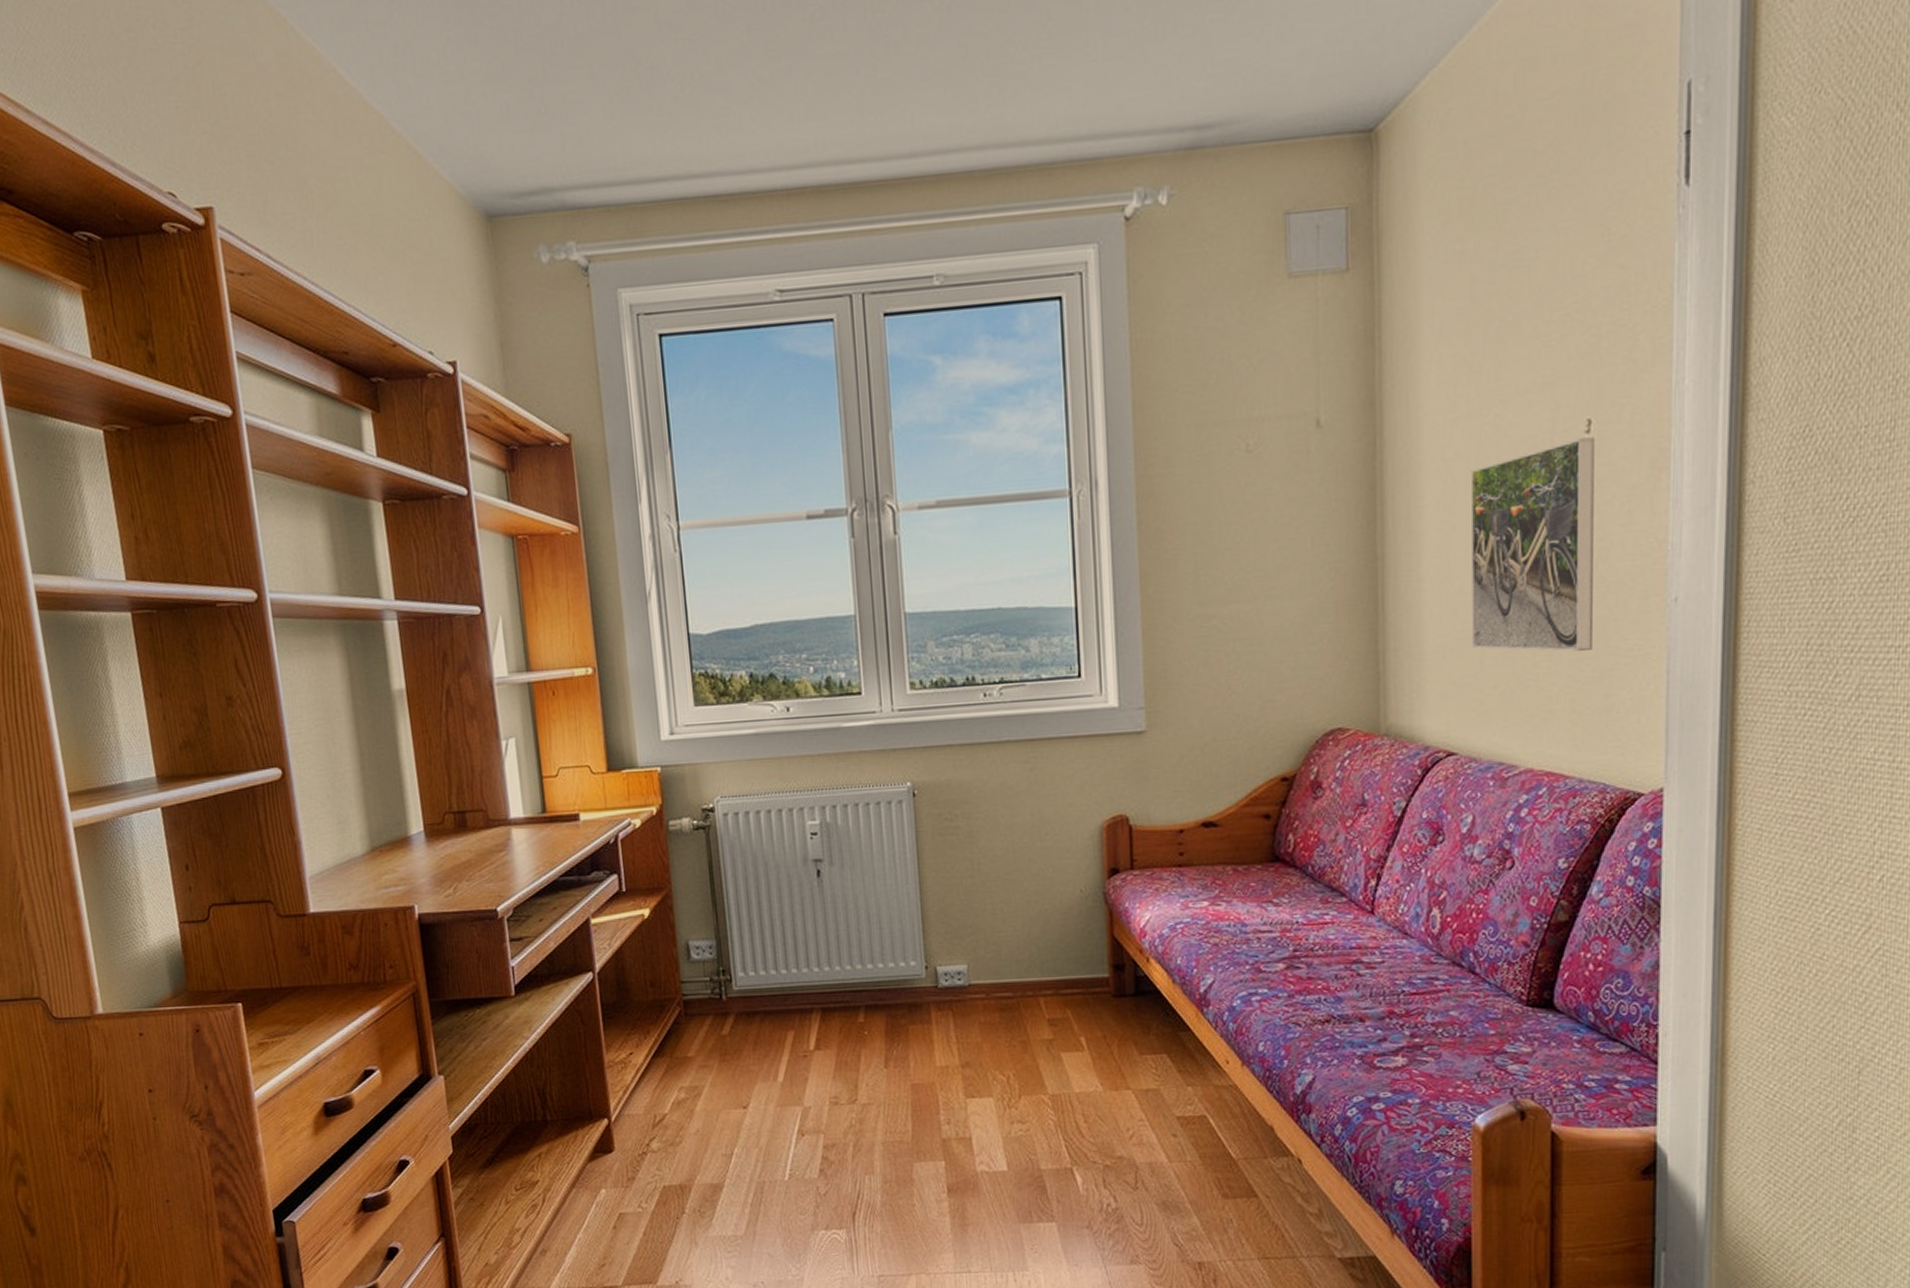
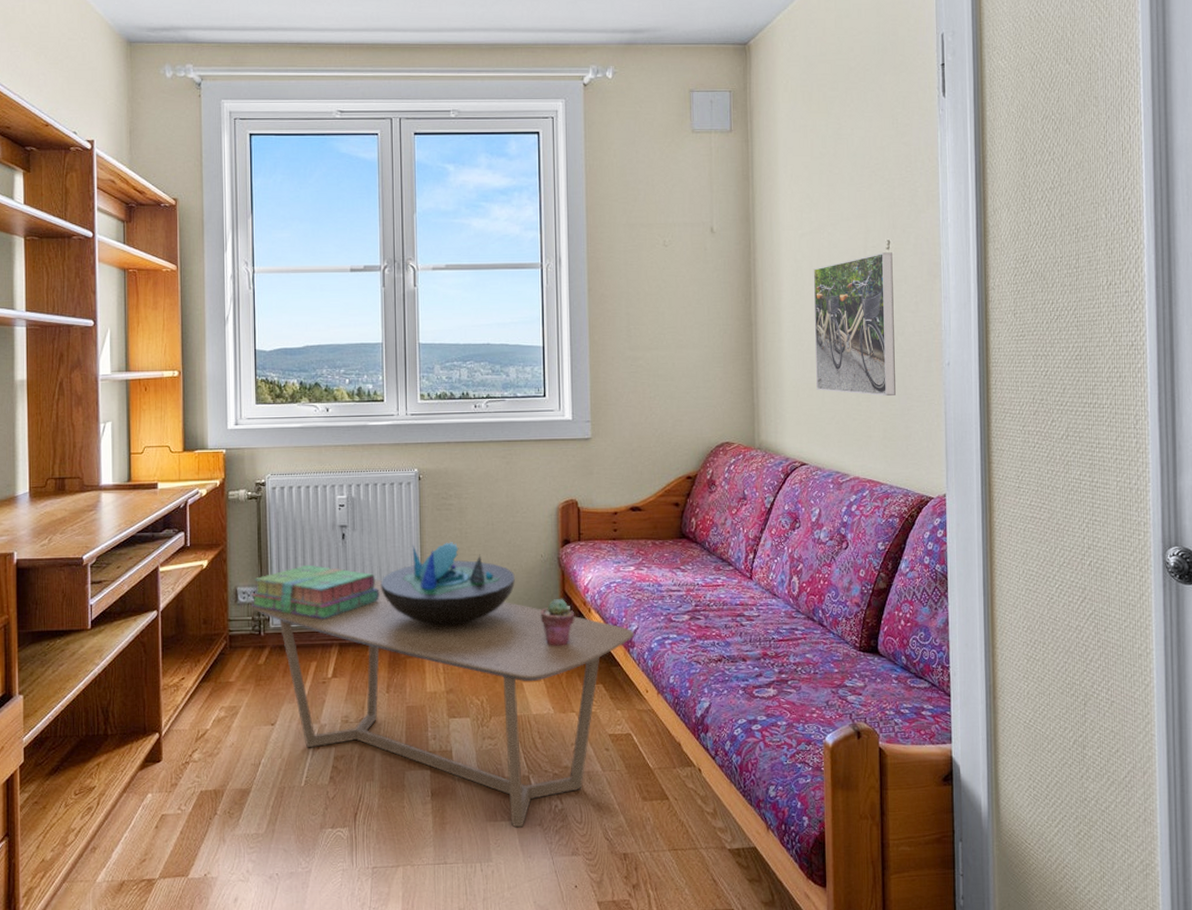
stack of books: none [705,910,870,979] -> present [250,564,380,620]
coffee table: none [713,926,1209,1231] -> present [255,579,634,828]
decorative bowl: none [870,876,1046,983] -> present [381,542,515,625]
potted succulent: none [1081,944,1128,1007] -> present [540,598,575,646]

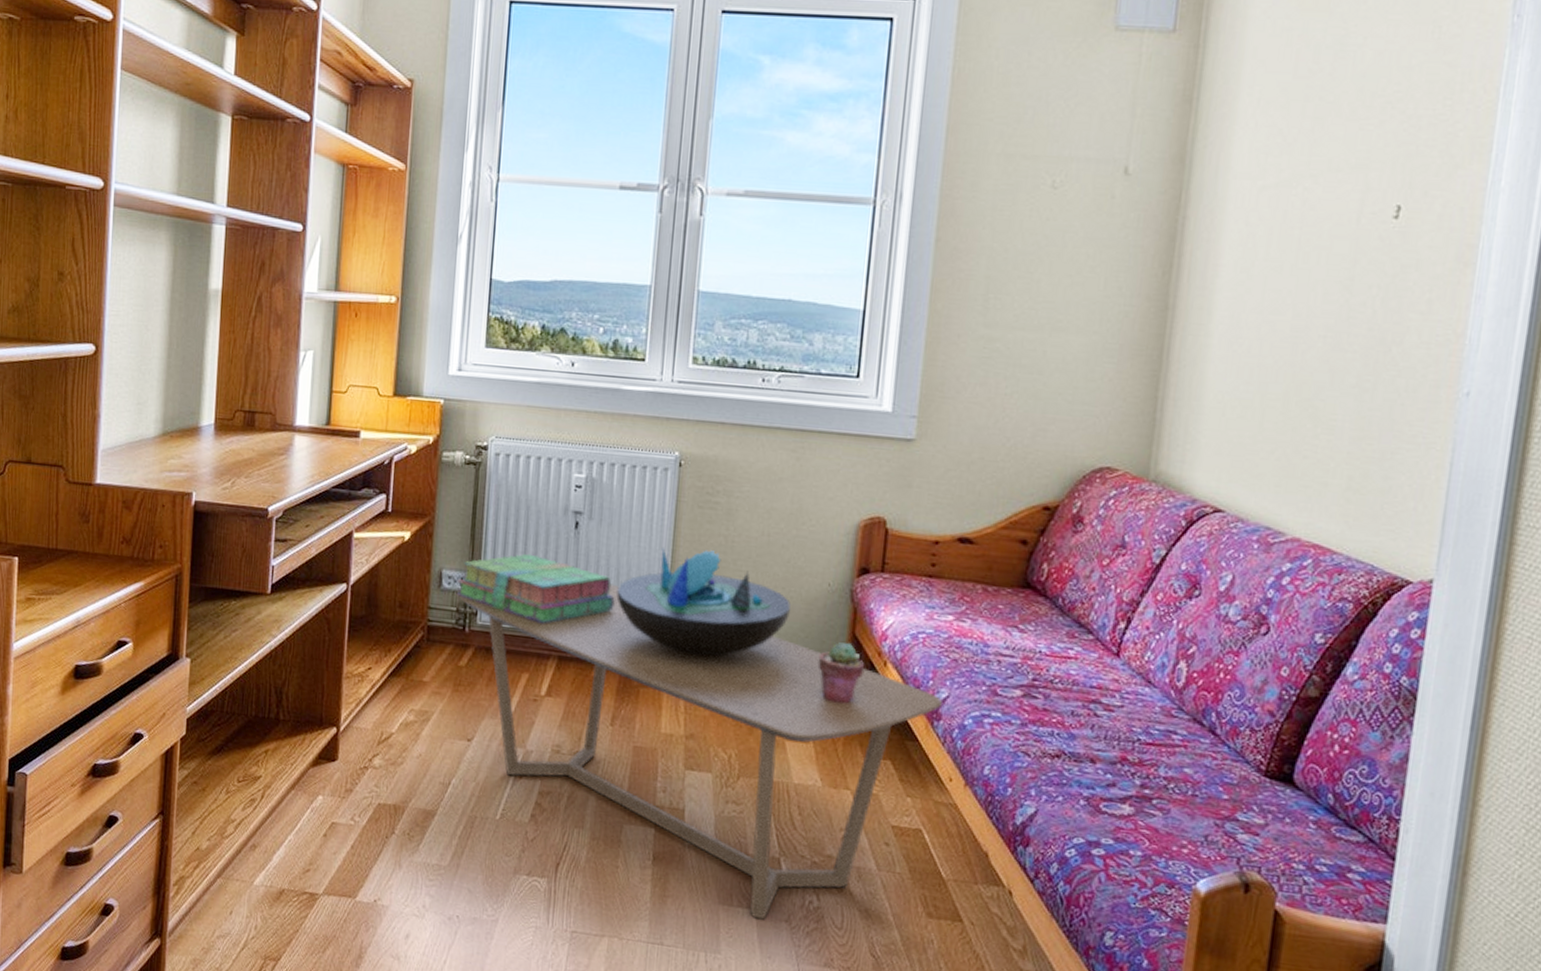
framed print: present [813,252,896,396] -> none [1253,222,1402,430]

